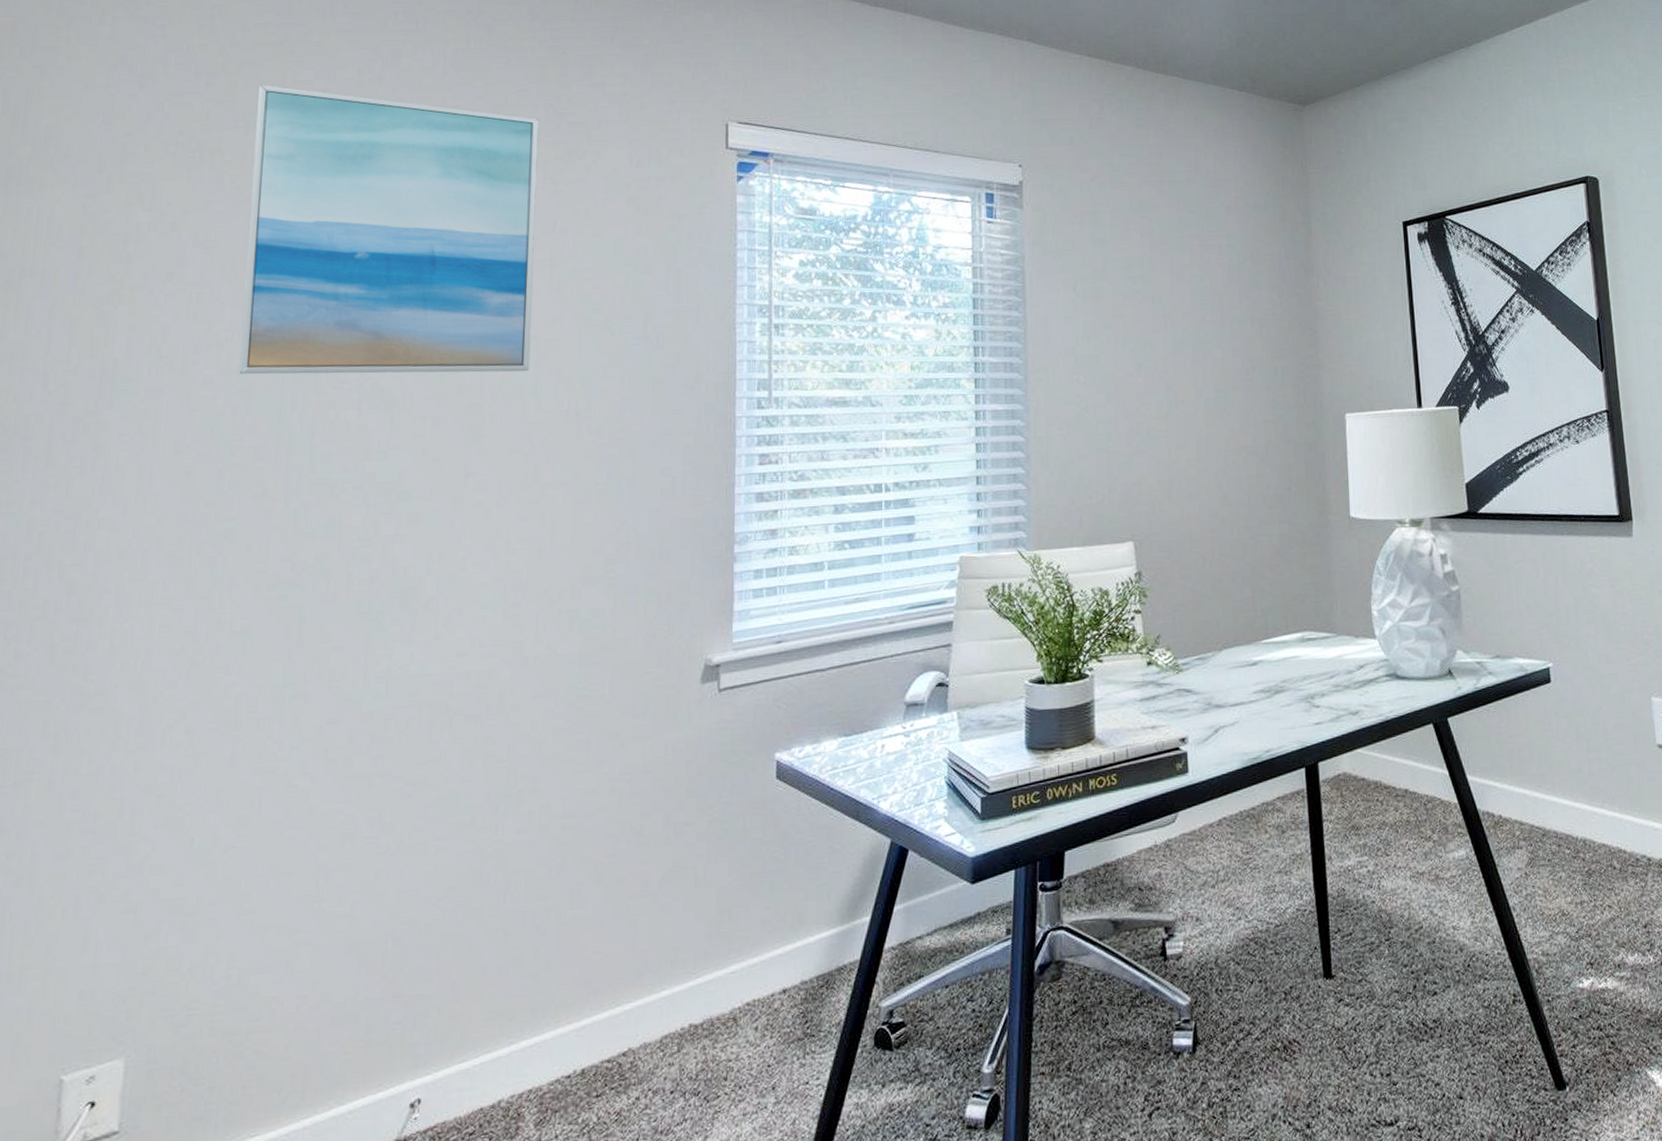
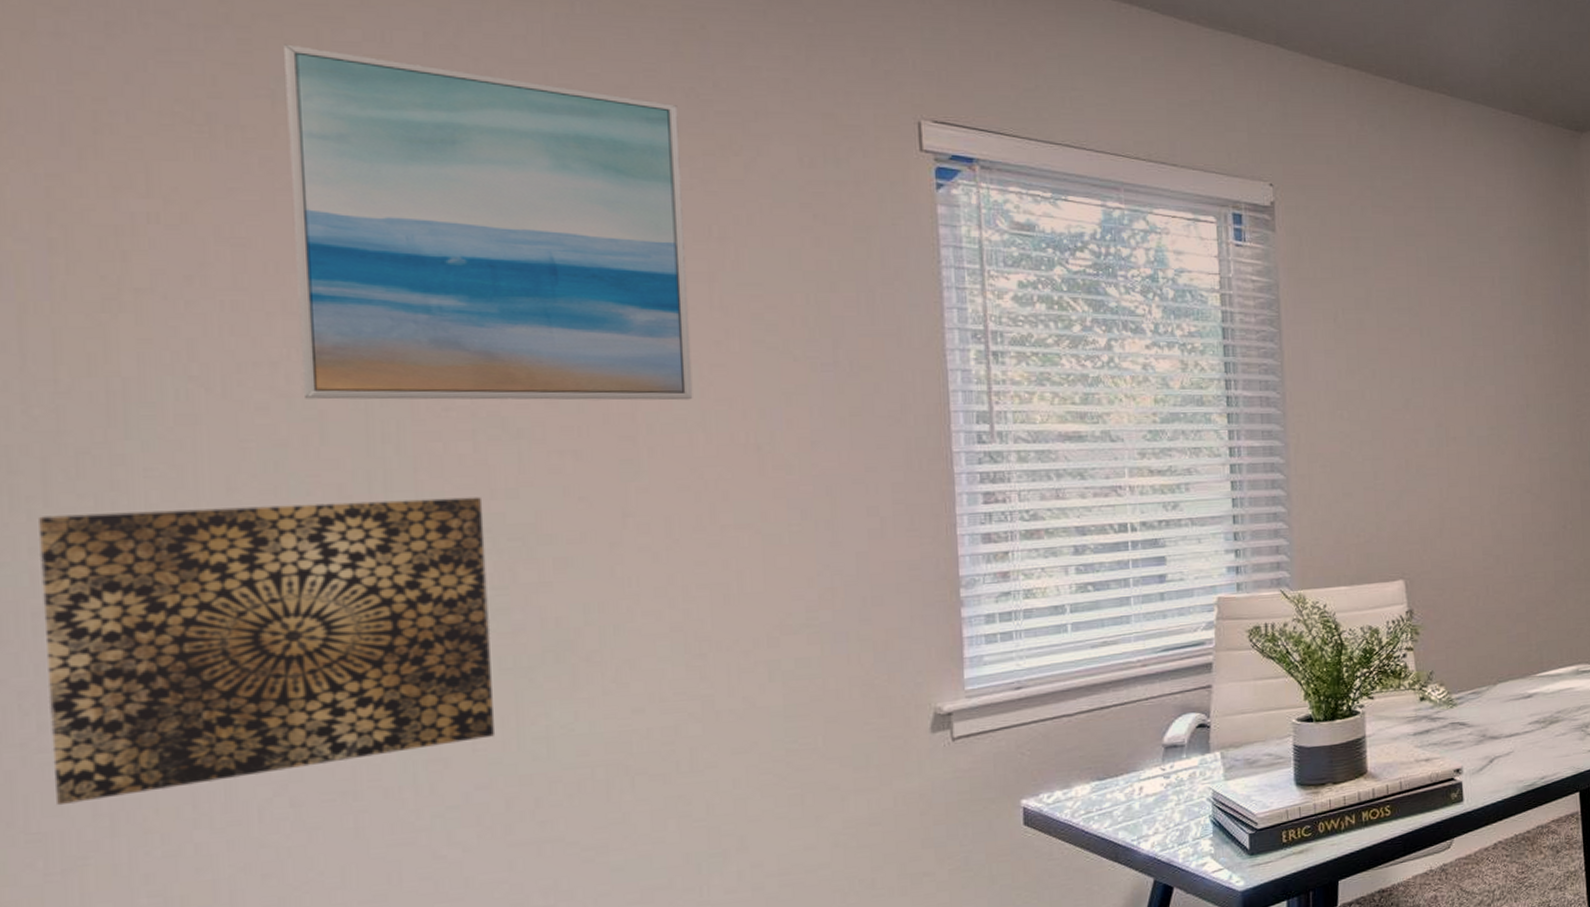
wall art: none [19,458,359,725] -> present [38,497,496,806]

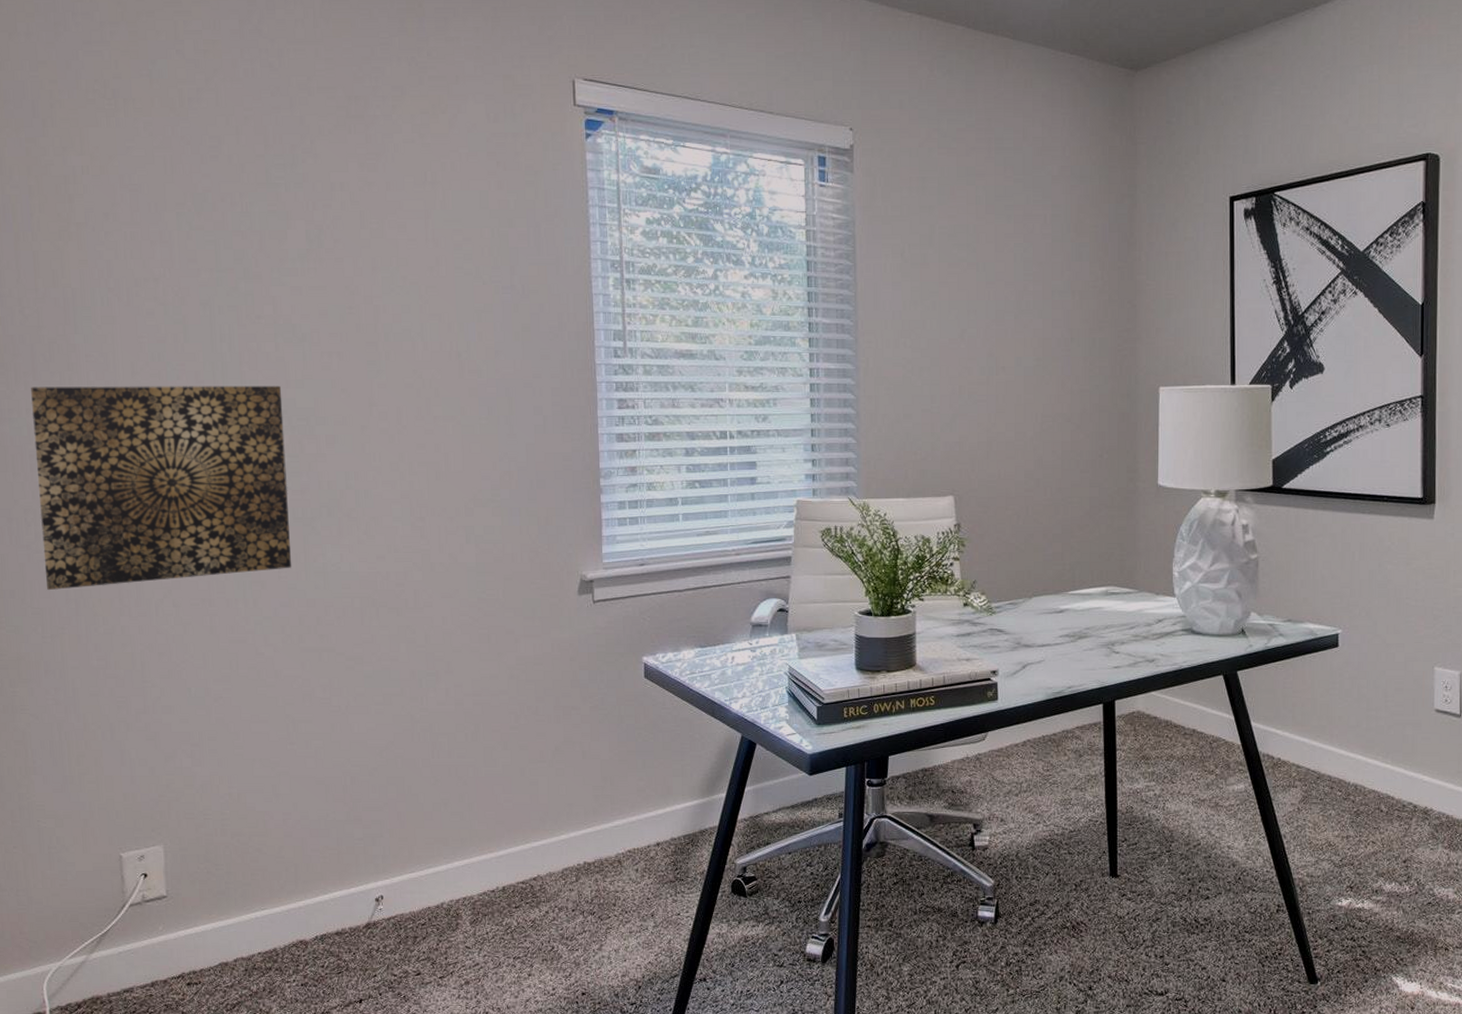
wall art: present [282,44,693,401] -> none [155,34,415,315]

